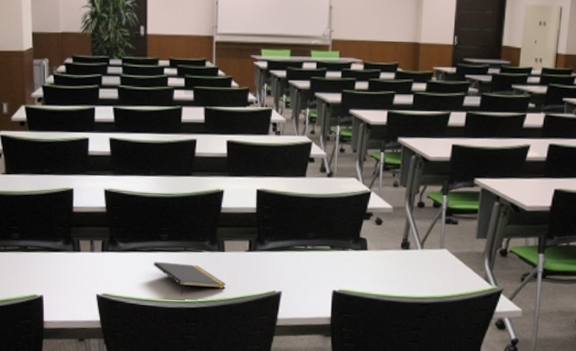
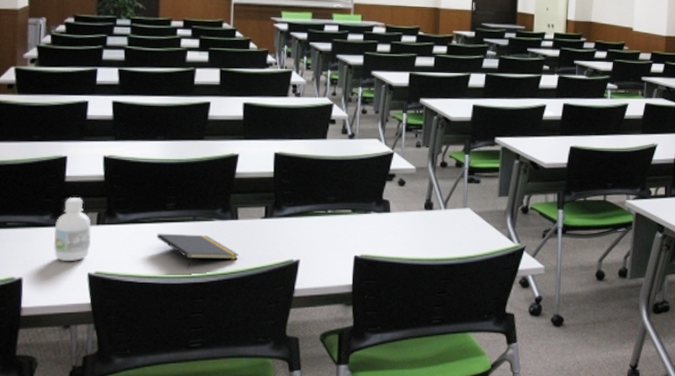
bottle: none [66,226,97,284] -> present [53,198,91,262]

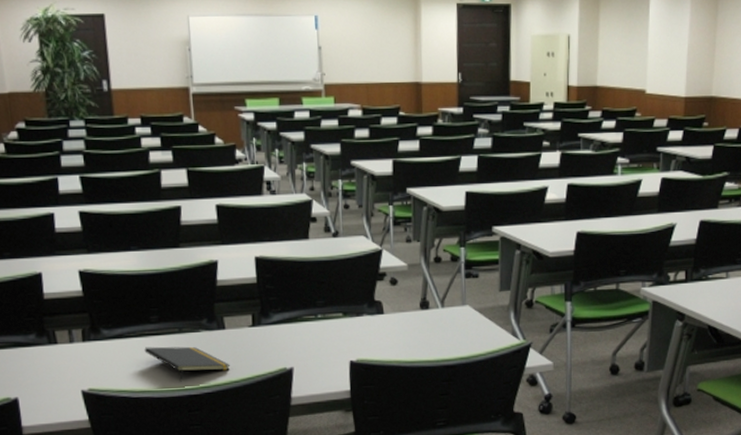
bottle: present [53,198,91,262] -> none [41,315,80,381]

